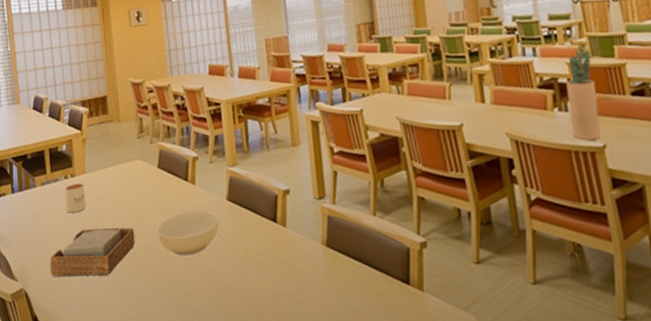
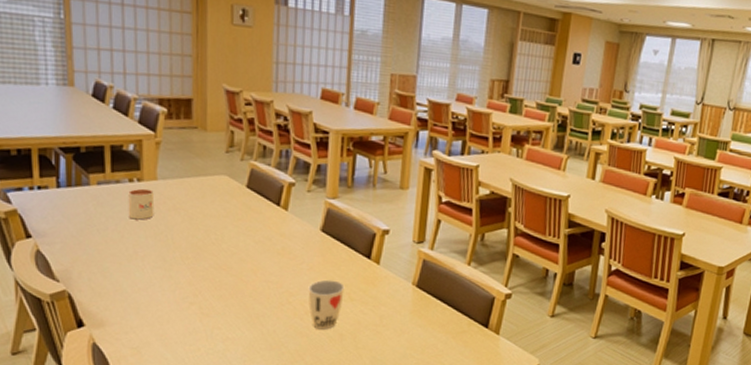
napkin holder: present [49,227,135,277] -> none [102,238,211,288]
bowl: present [156,210,220,256] -> none [236,235,310,279]
cup: none [224,249,258,304] -> present [308,279,345,330]
vase: present [566,41,601,141] -> none [660,140,698,228]

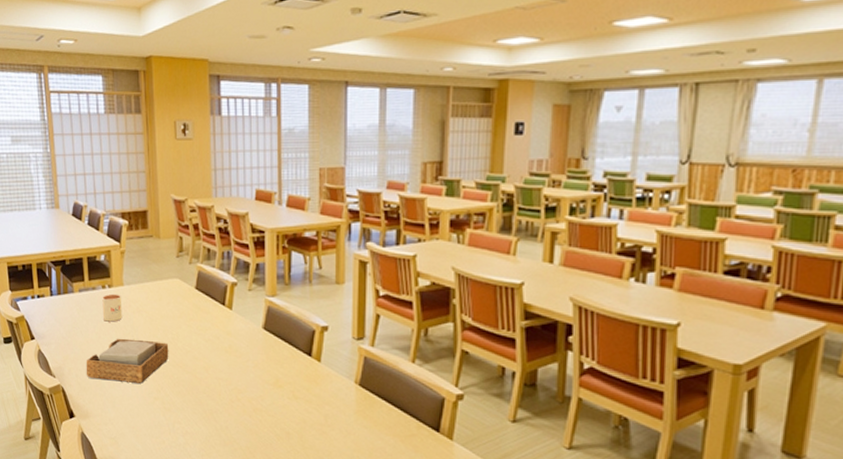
napkin holder: none [102,238,211,288] -> present [86,338,169,384]
cup: present [308,279,345,330] -> none [255,377,288,428]

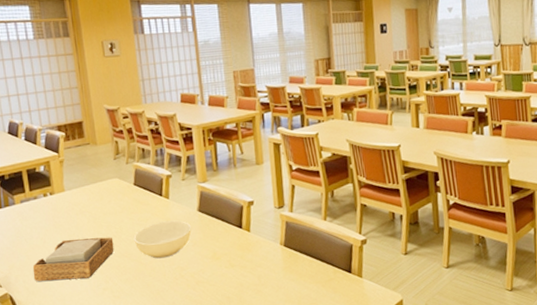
mug: present [102,293,123,322] -> none [44,199,66,227]
bowl: none [190,334,254,376] -> present [133,220,191,259]

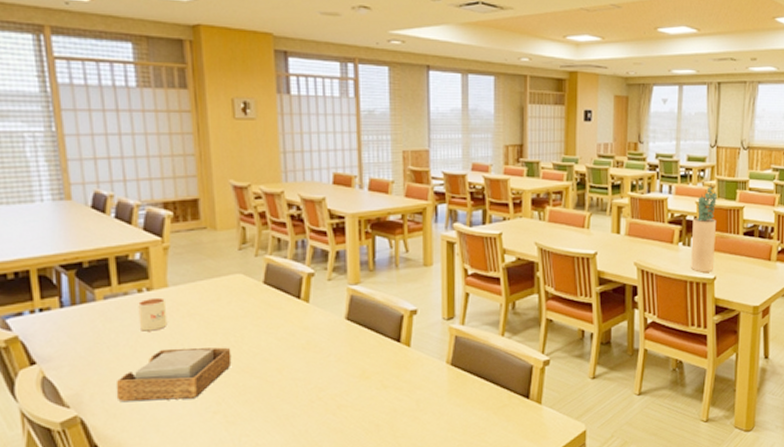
mug: none [44,199,66,227] -> present [138,297,168,331]
bowl: present [133,220,191,259] -> none [259,329,336,376]
vase: none [483,77,507,158] -> present [690,183,718,273]

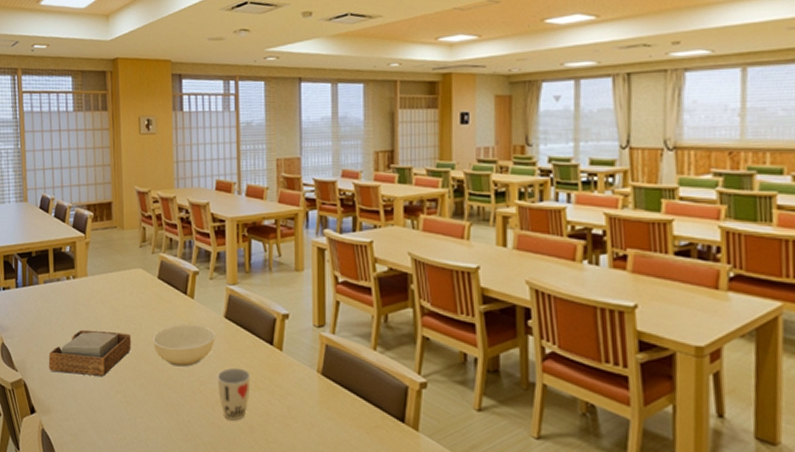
mug: present [138,297,168,331] -> none [66,284,86,313]
bowl: none [259,329,336,376] -> present [152,324,215,367]
cup: none [338,369,376,423] -> present [217,367,251,421]
vase: present [690,183,718,273] -> none [600,190,635,299]

